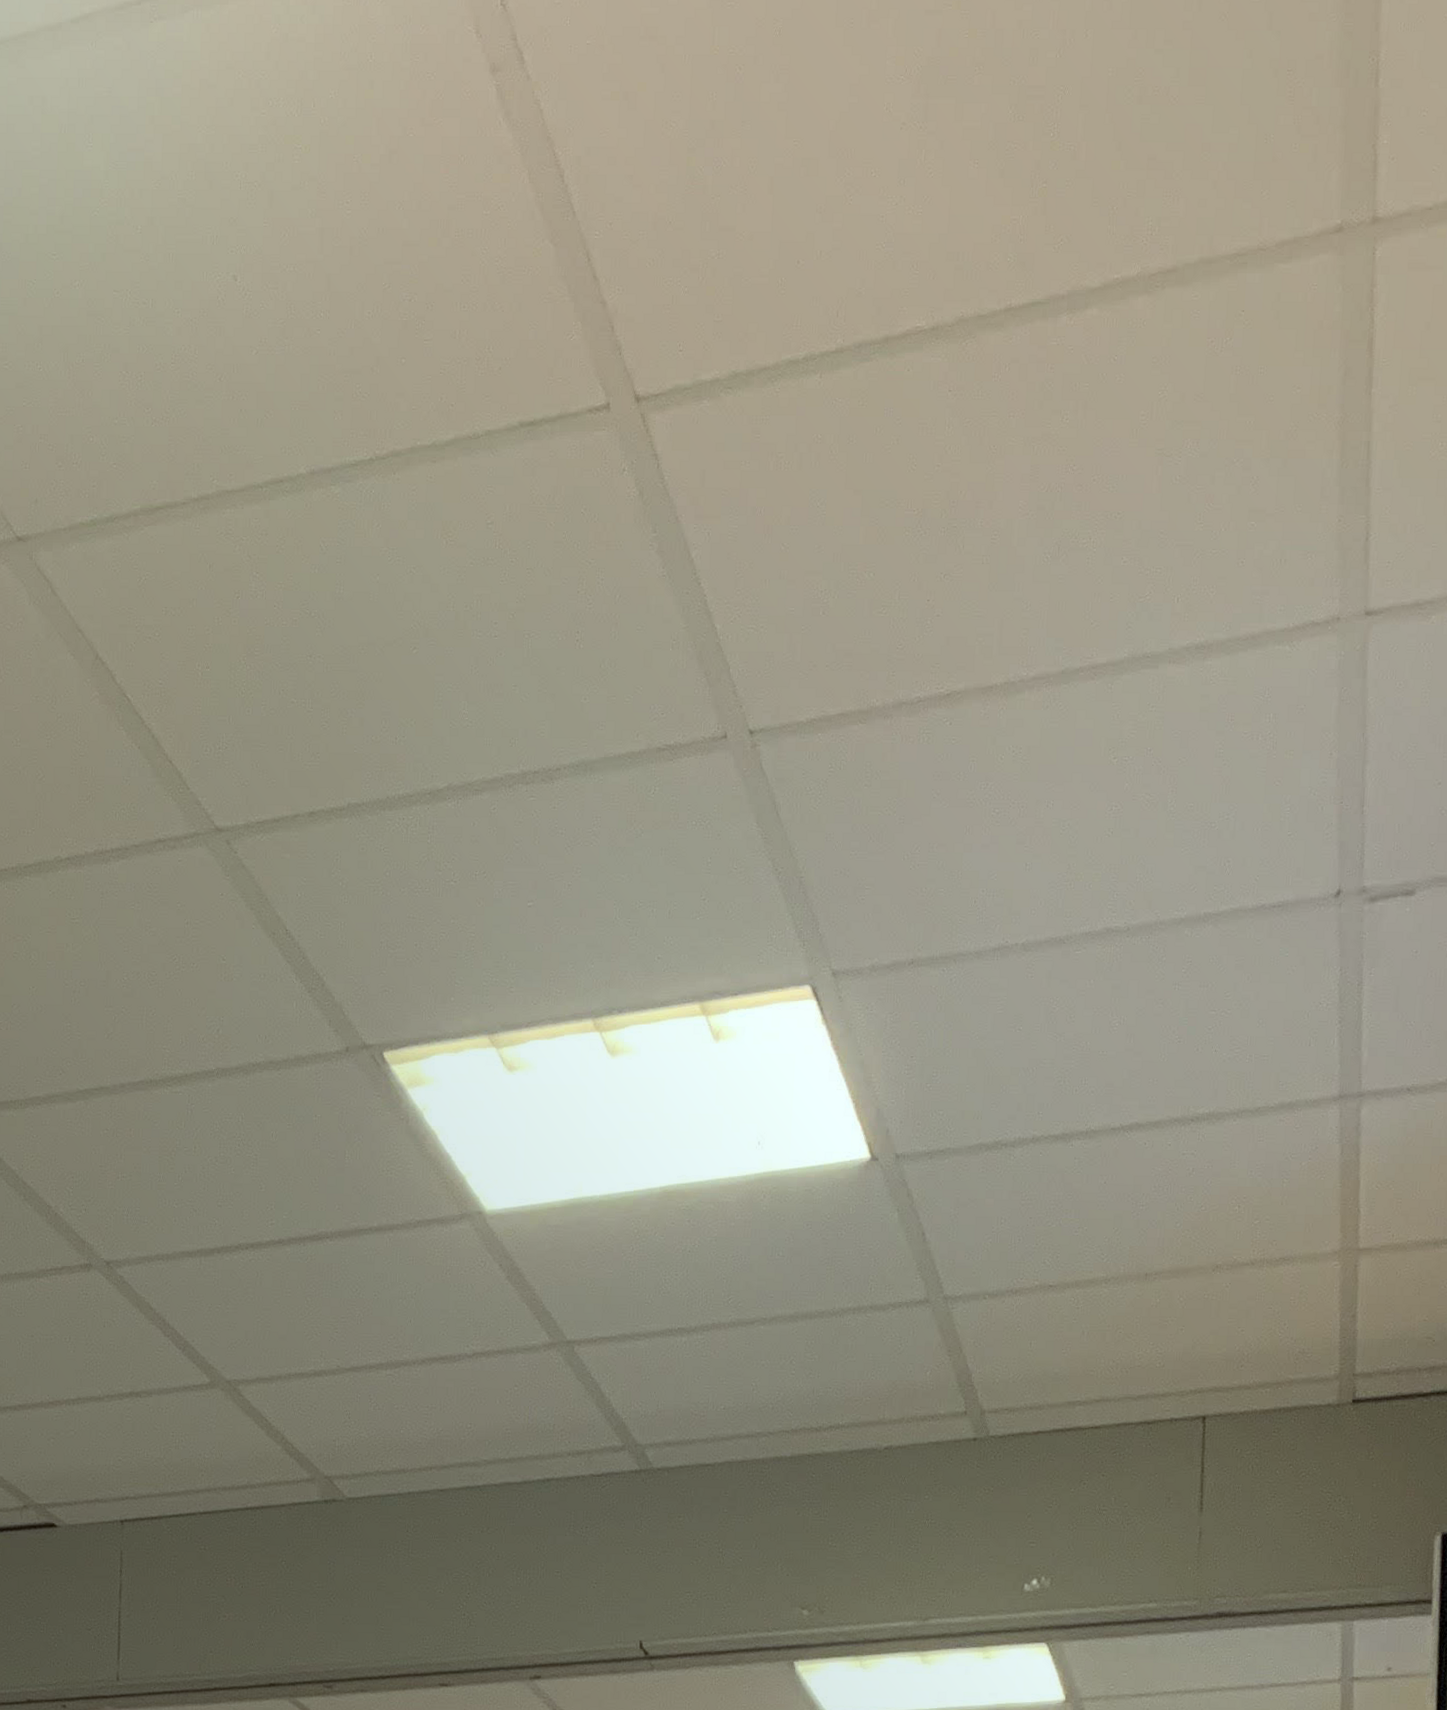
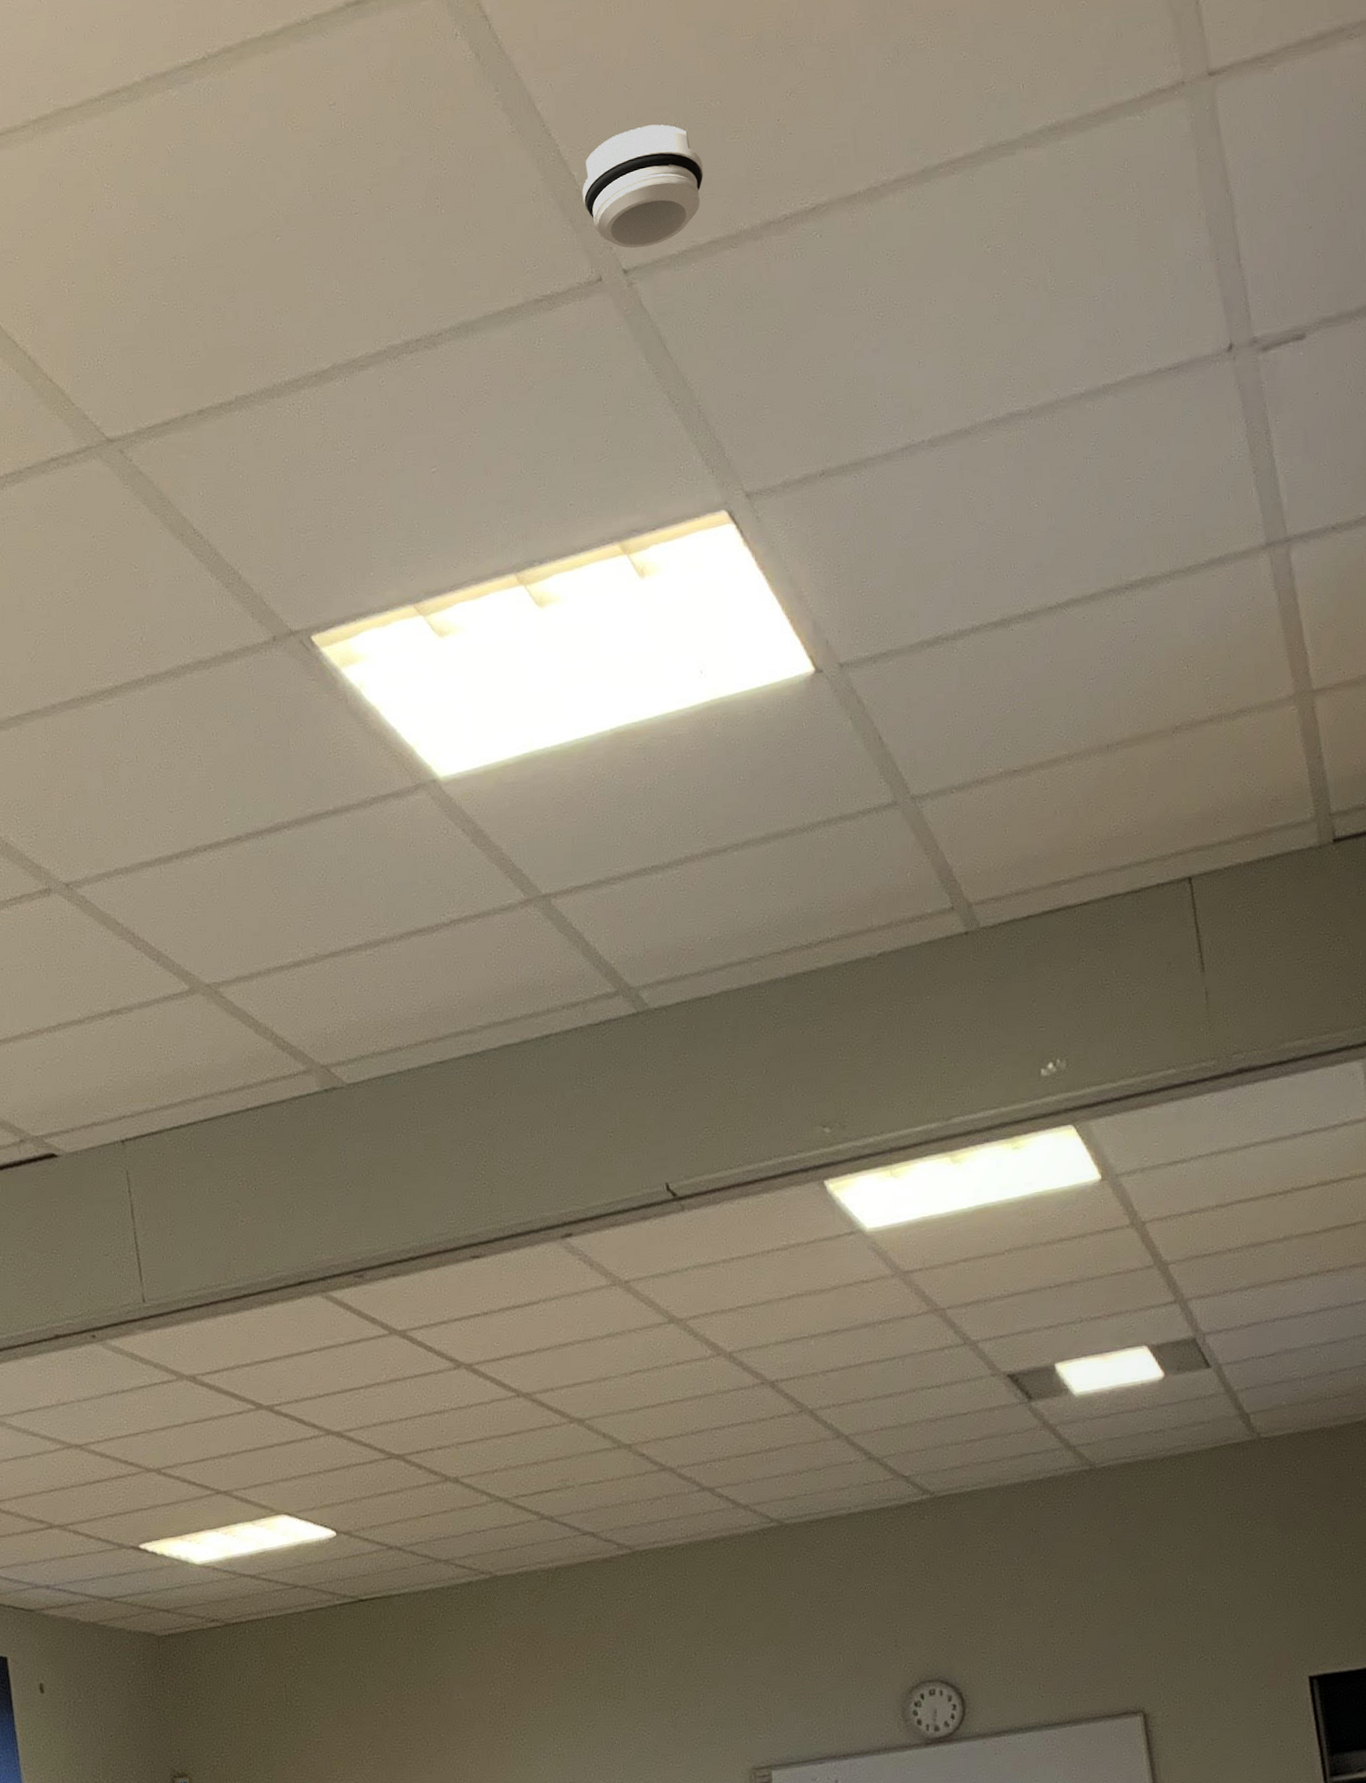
smoke detector: none [721,588,846,710] -> present [582,124,704,249]

